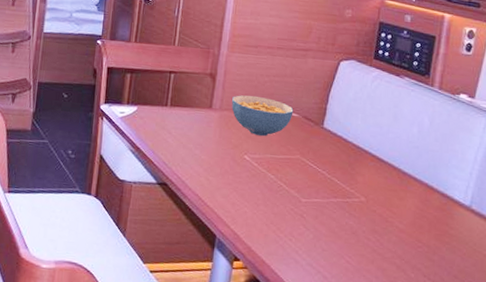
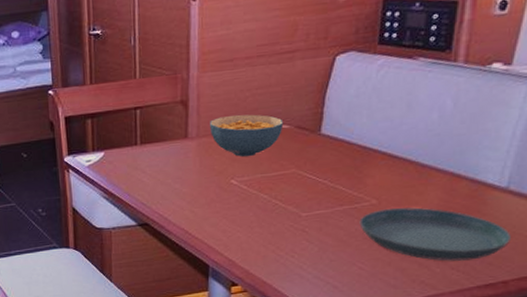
saucer: none [349,208,472,271] -> present [359,207,511,261]

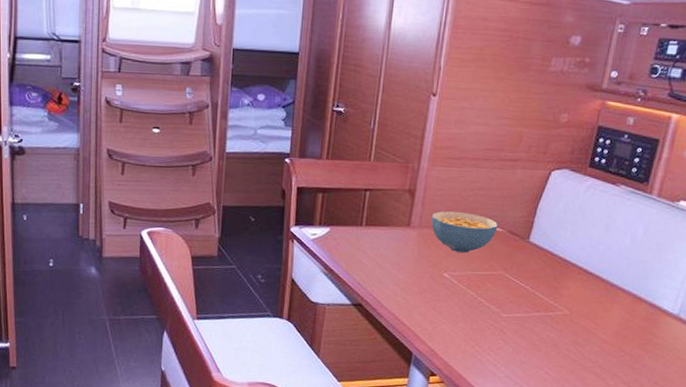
saucer: present [359,207,511,261] -> none [551,320,676,378]

